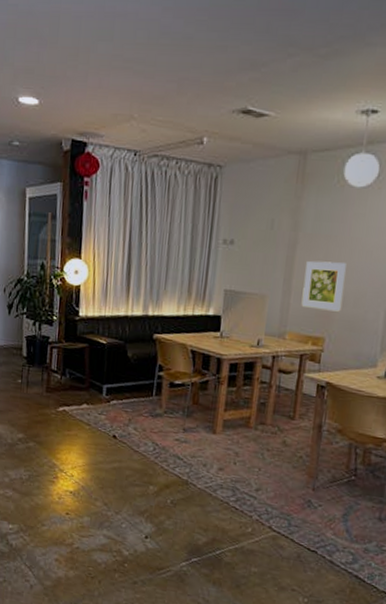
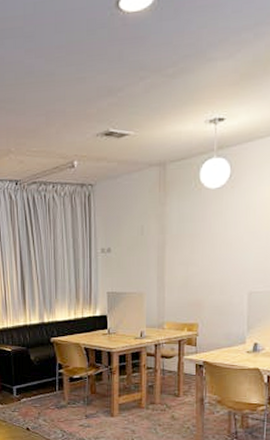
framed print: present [301,261,346,312] -> none [175,257,211,300]

